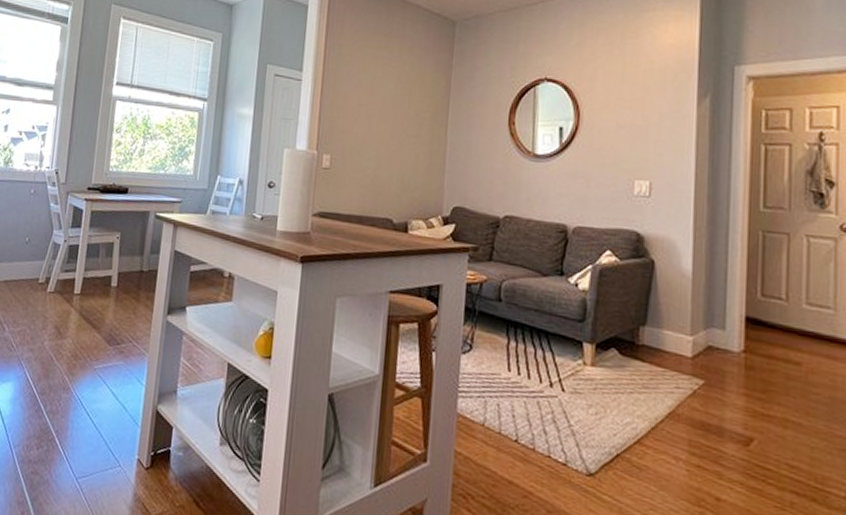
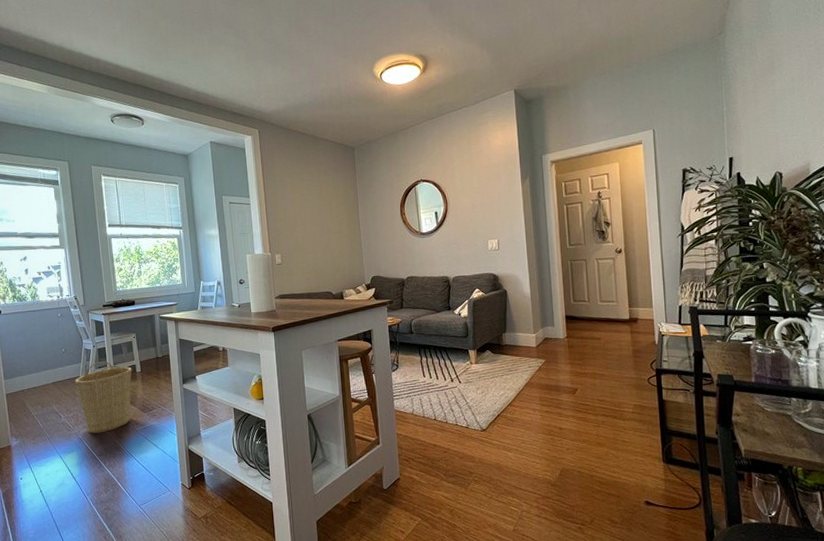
basket: none [32,263,107,363] -> present [75,361,132,434]

